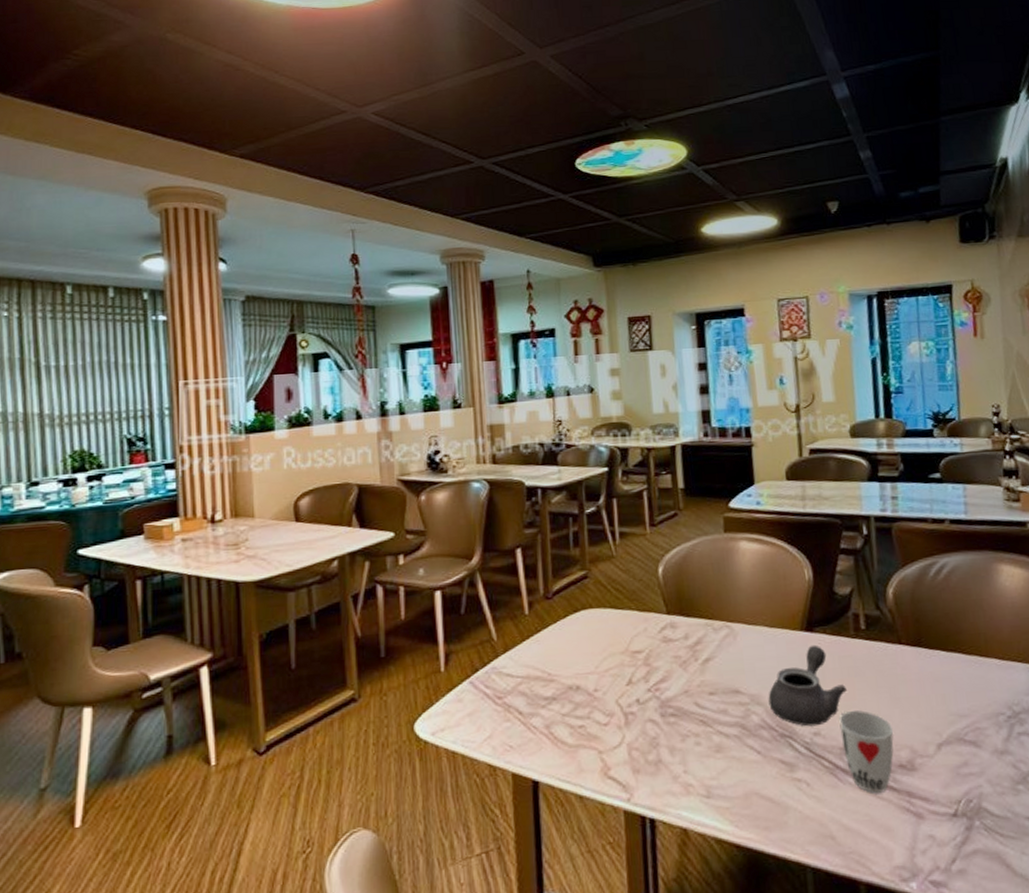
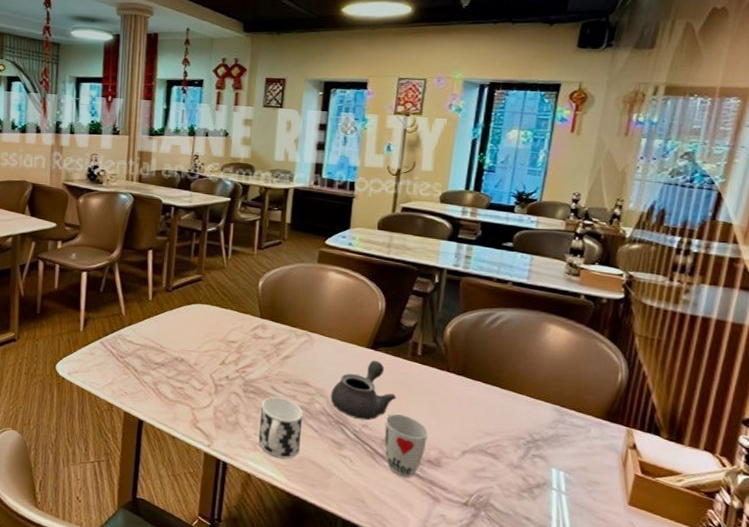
cup: none [686,714,743,799] -> present [258,396,303,459]

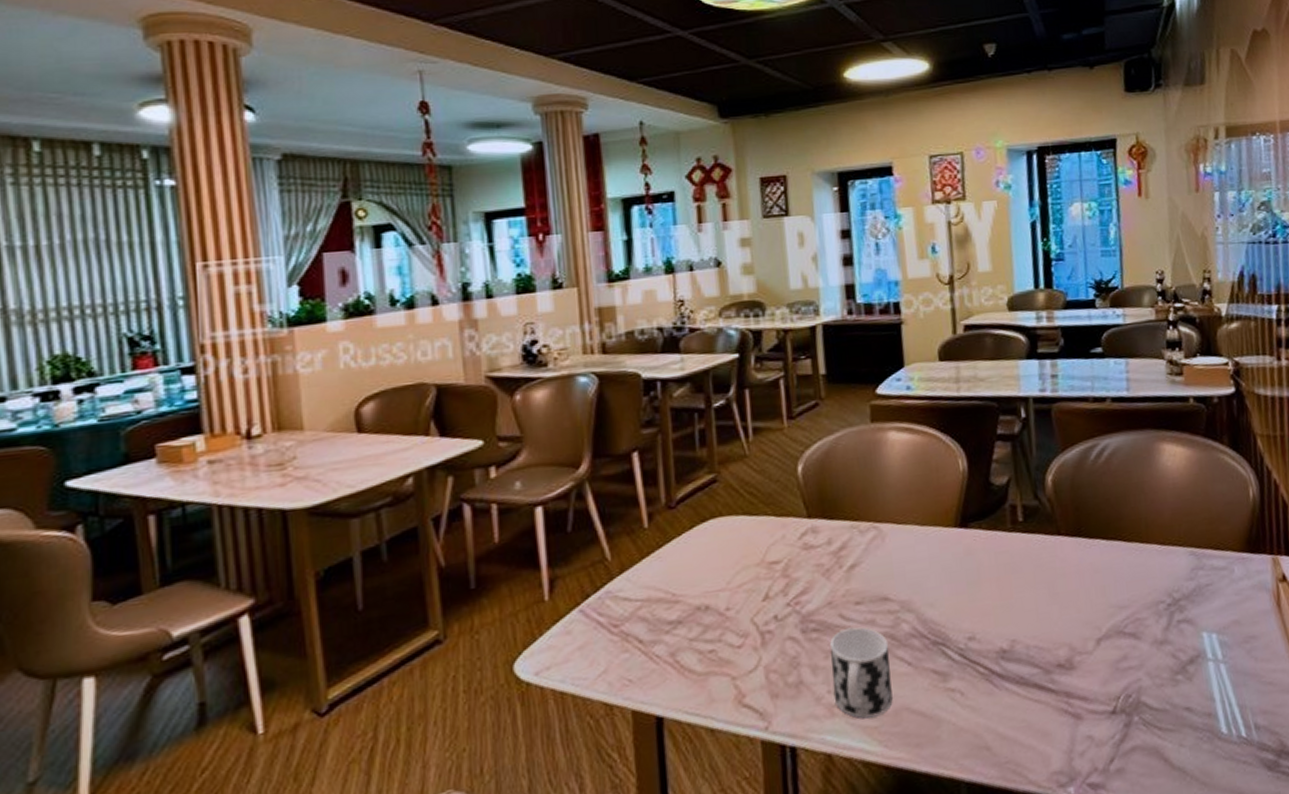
teapot: present [330,360,396,421] -> none [919,541,1003,632]
cup: present [384,413,428,477] -> none [995,609,1052,697]

